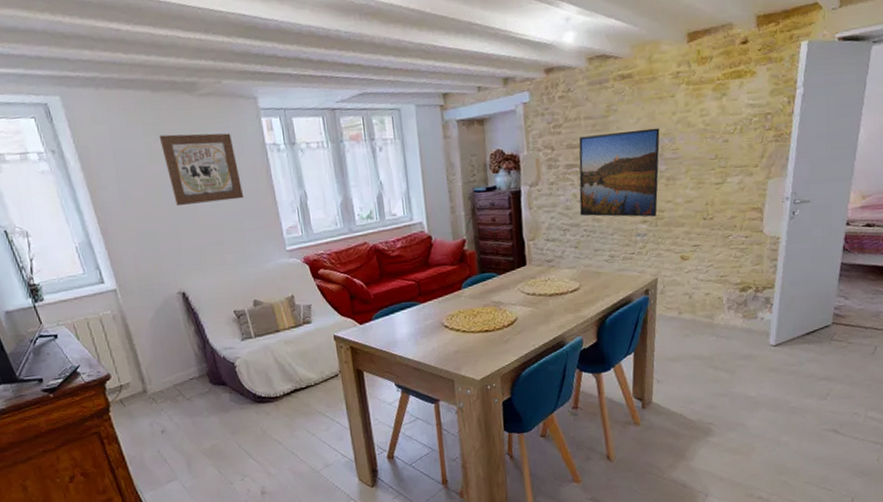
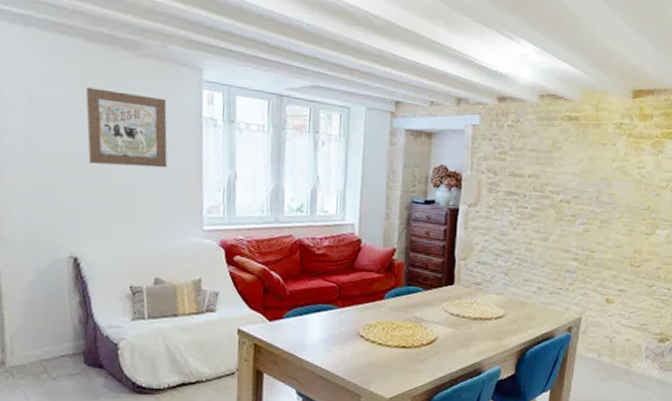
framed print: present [578,127,660,217] -> none [513,167,599,256]

